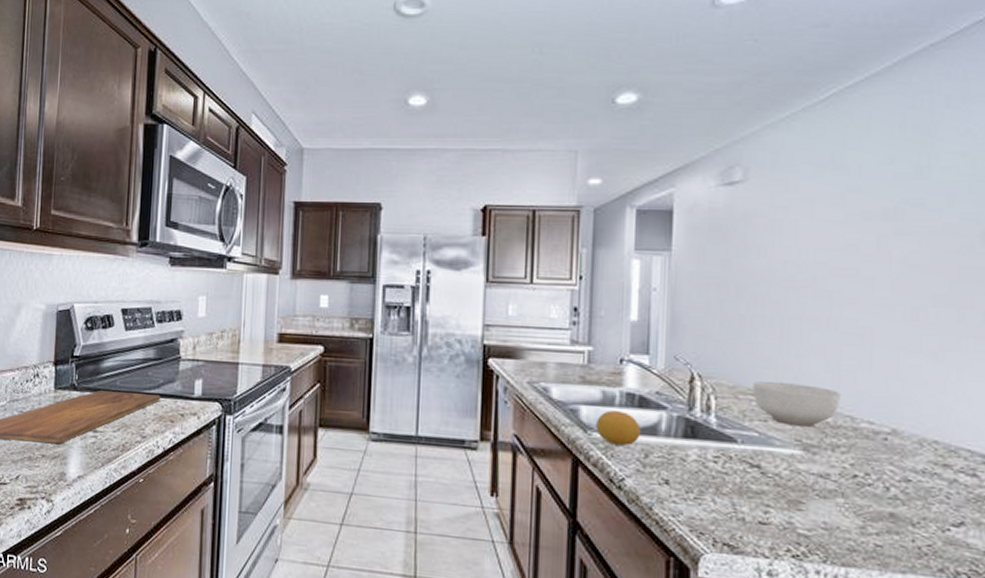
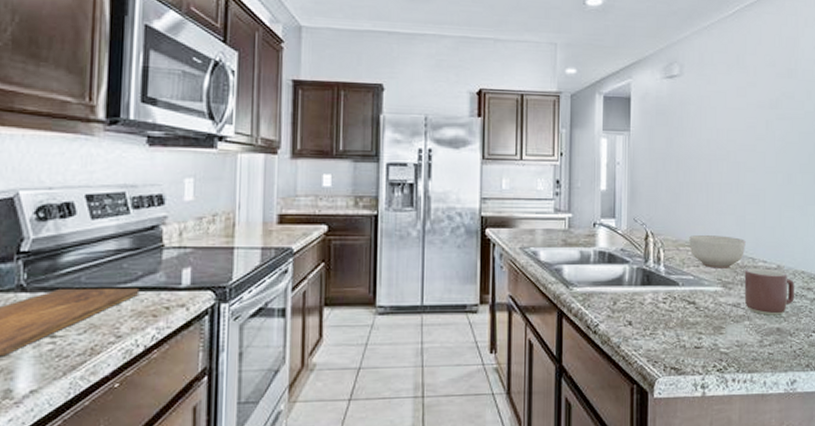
fruit: present [596,410,641,446] -> none [576,267,610,296]
mug: none [836,429,920,496] -> present [744,268,794,316]

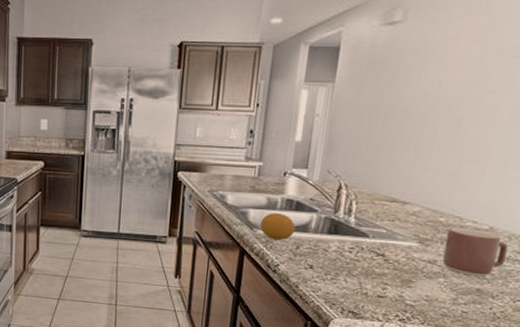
fruit: none [576,267,610,296] -> present [260,213,295,240]
bowl: present [689,235,746,268] -> none [386,190,455,225]

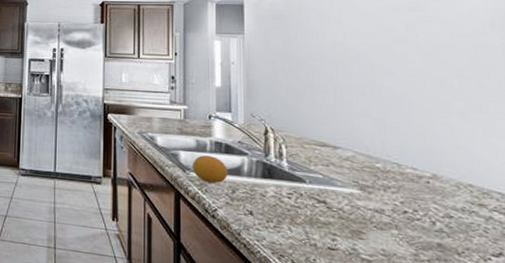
mug: present [442,227,508,277] -> none [387,173,460,230]

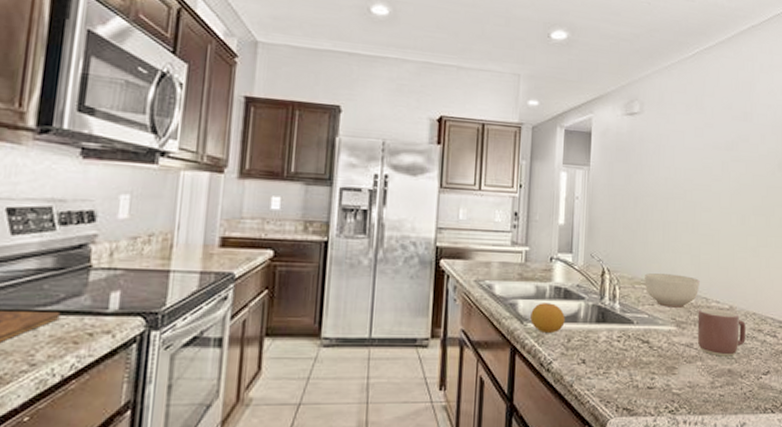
bowl: none [315,134,387,171] -> present [645,273,700,308]
mug: none [387,173,460,230] -> present [697,308,746,357]

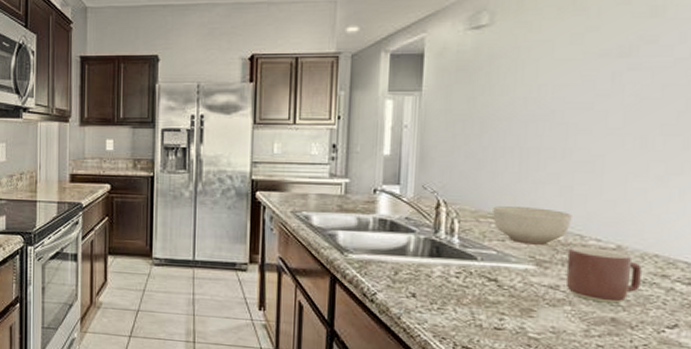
fruit: present [530,303,565,333] -> none [352,235,391,265]

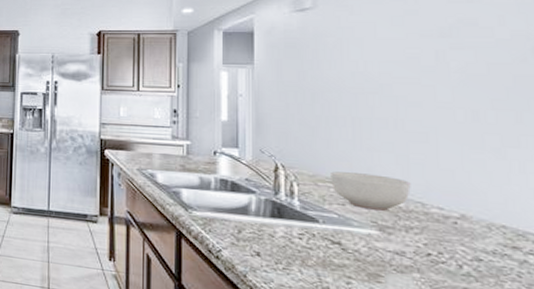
mug: present [565,246,642,304] -> none [410,213,491,274]

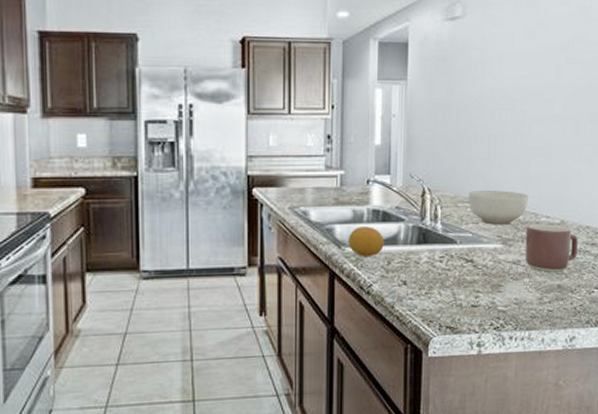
fruit: none [196,193,234,223] -> present [348,226,384,256]
mug: none [410,213,491,274] -> present [524,224,578,272]

